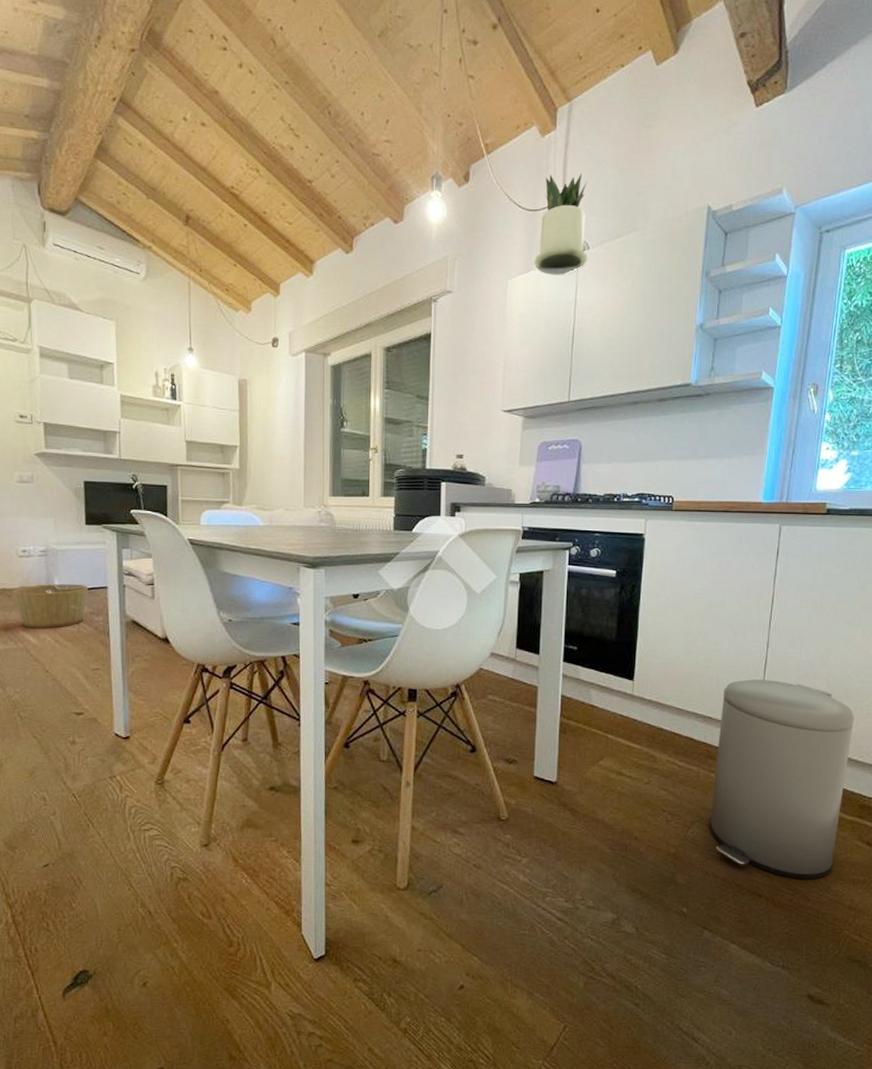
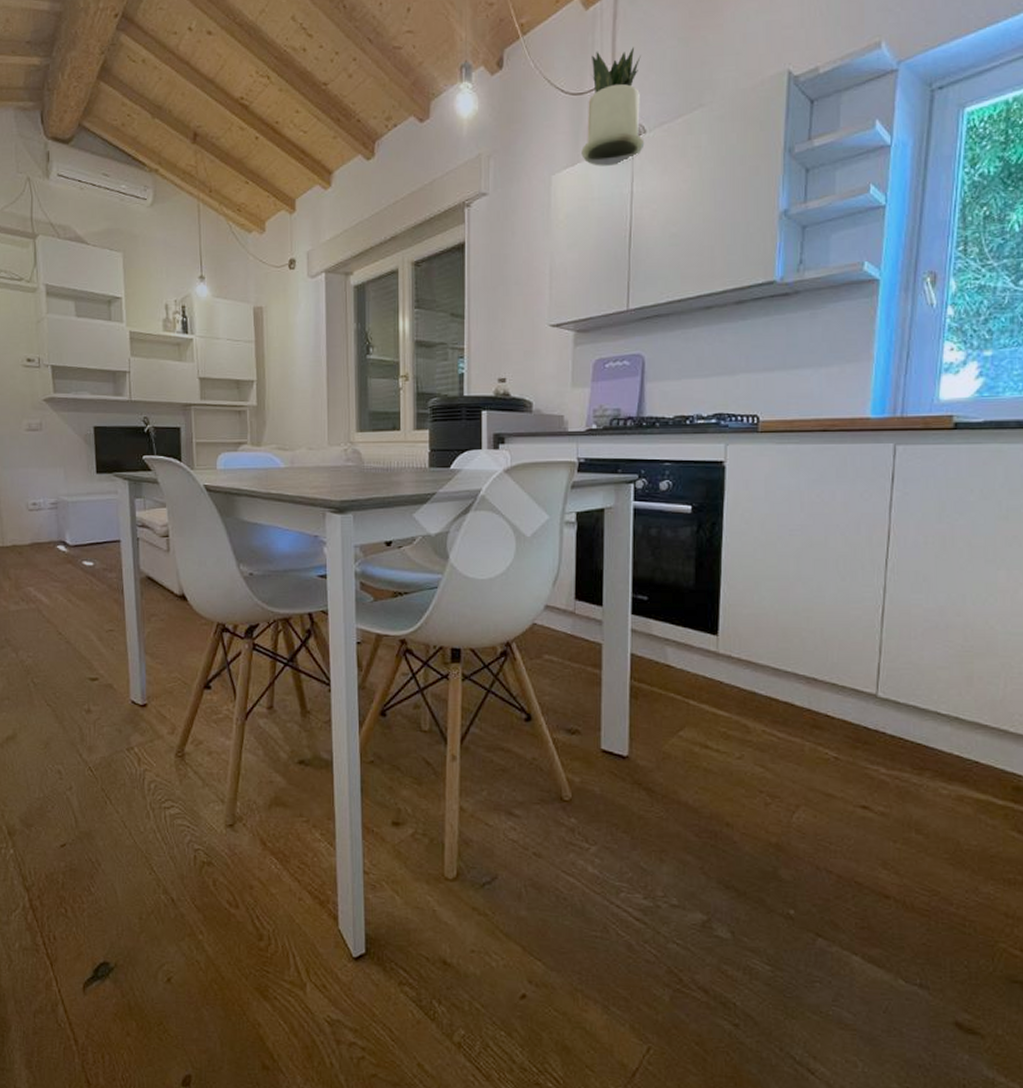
basket: present [14,583,89,629] -> none [24,537,101,588]
pedal bin: present [709,679,855,880] -> none [818,632,1002,879]

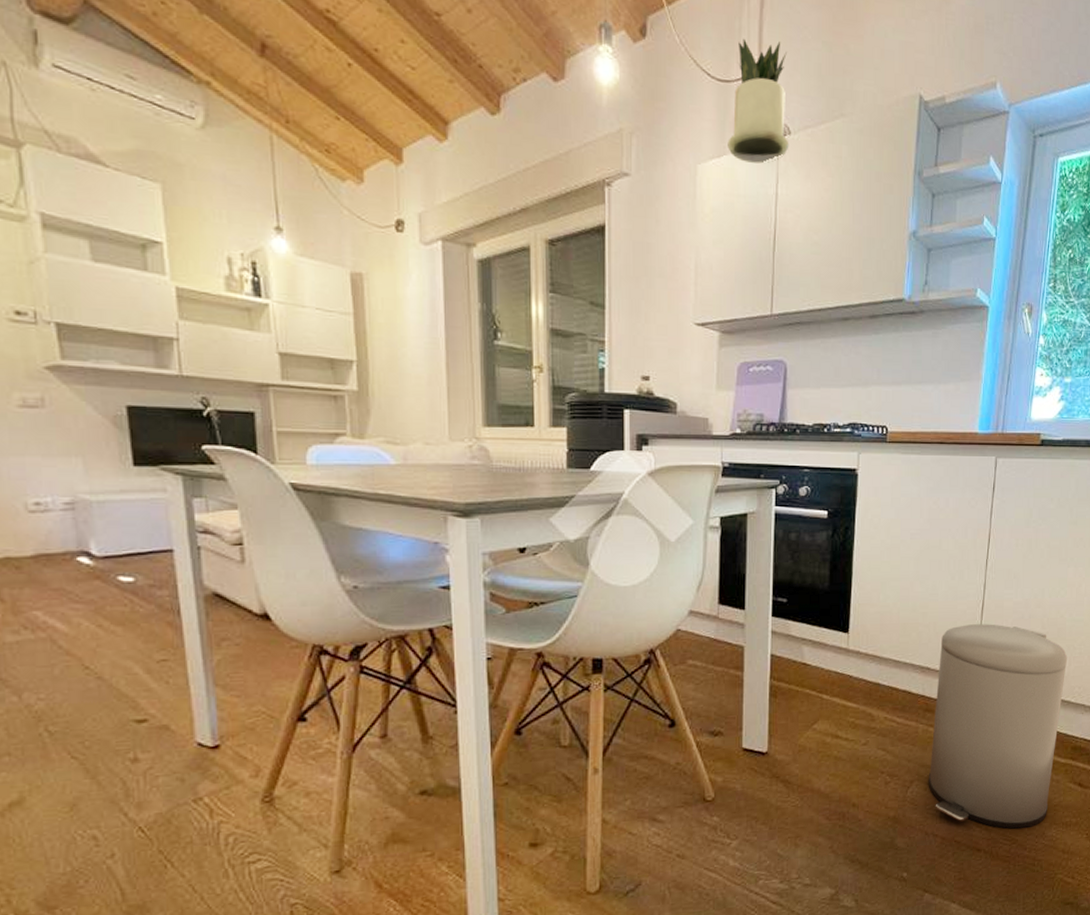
pedal bin: none [818,632,1002,879] -> present [928,624,1068,829]

